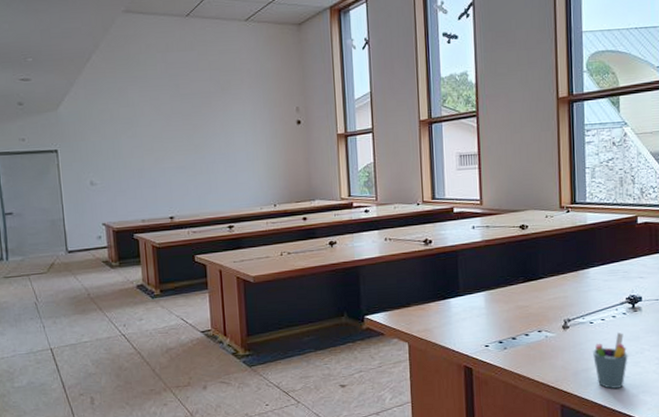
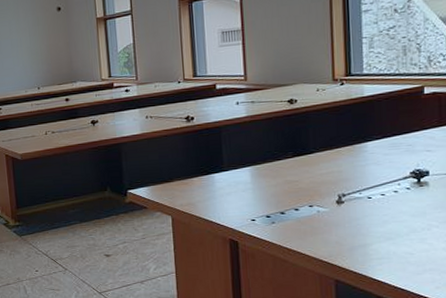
pen holder: present [592,332,628,389] -> none [370,207,413,265]

